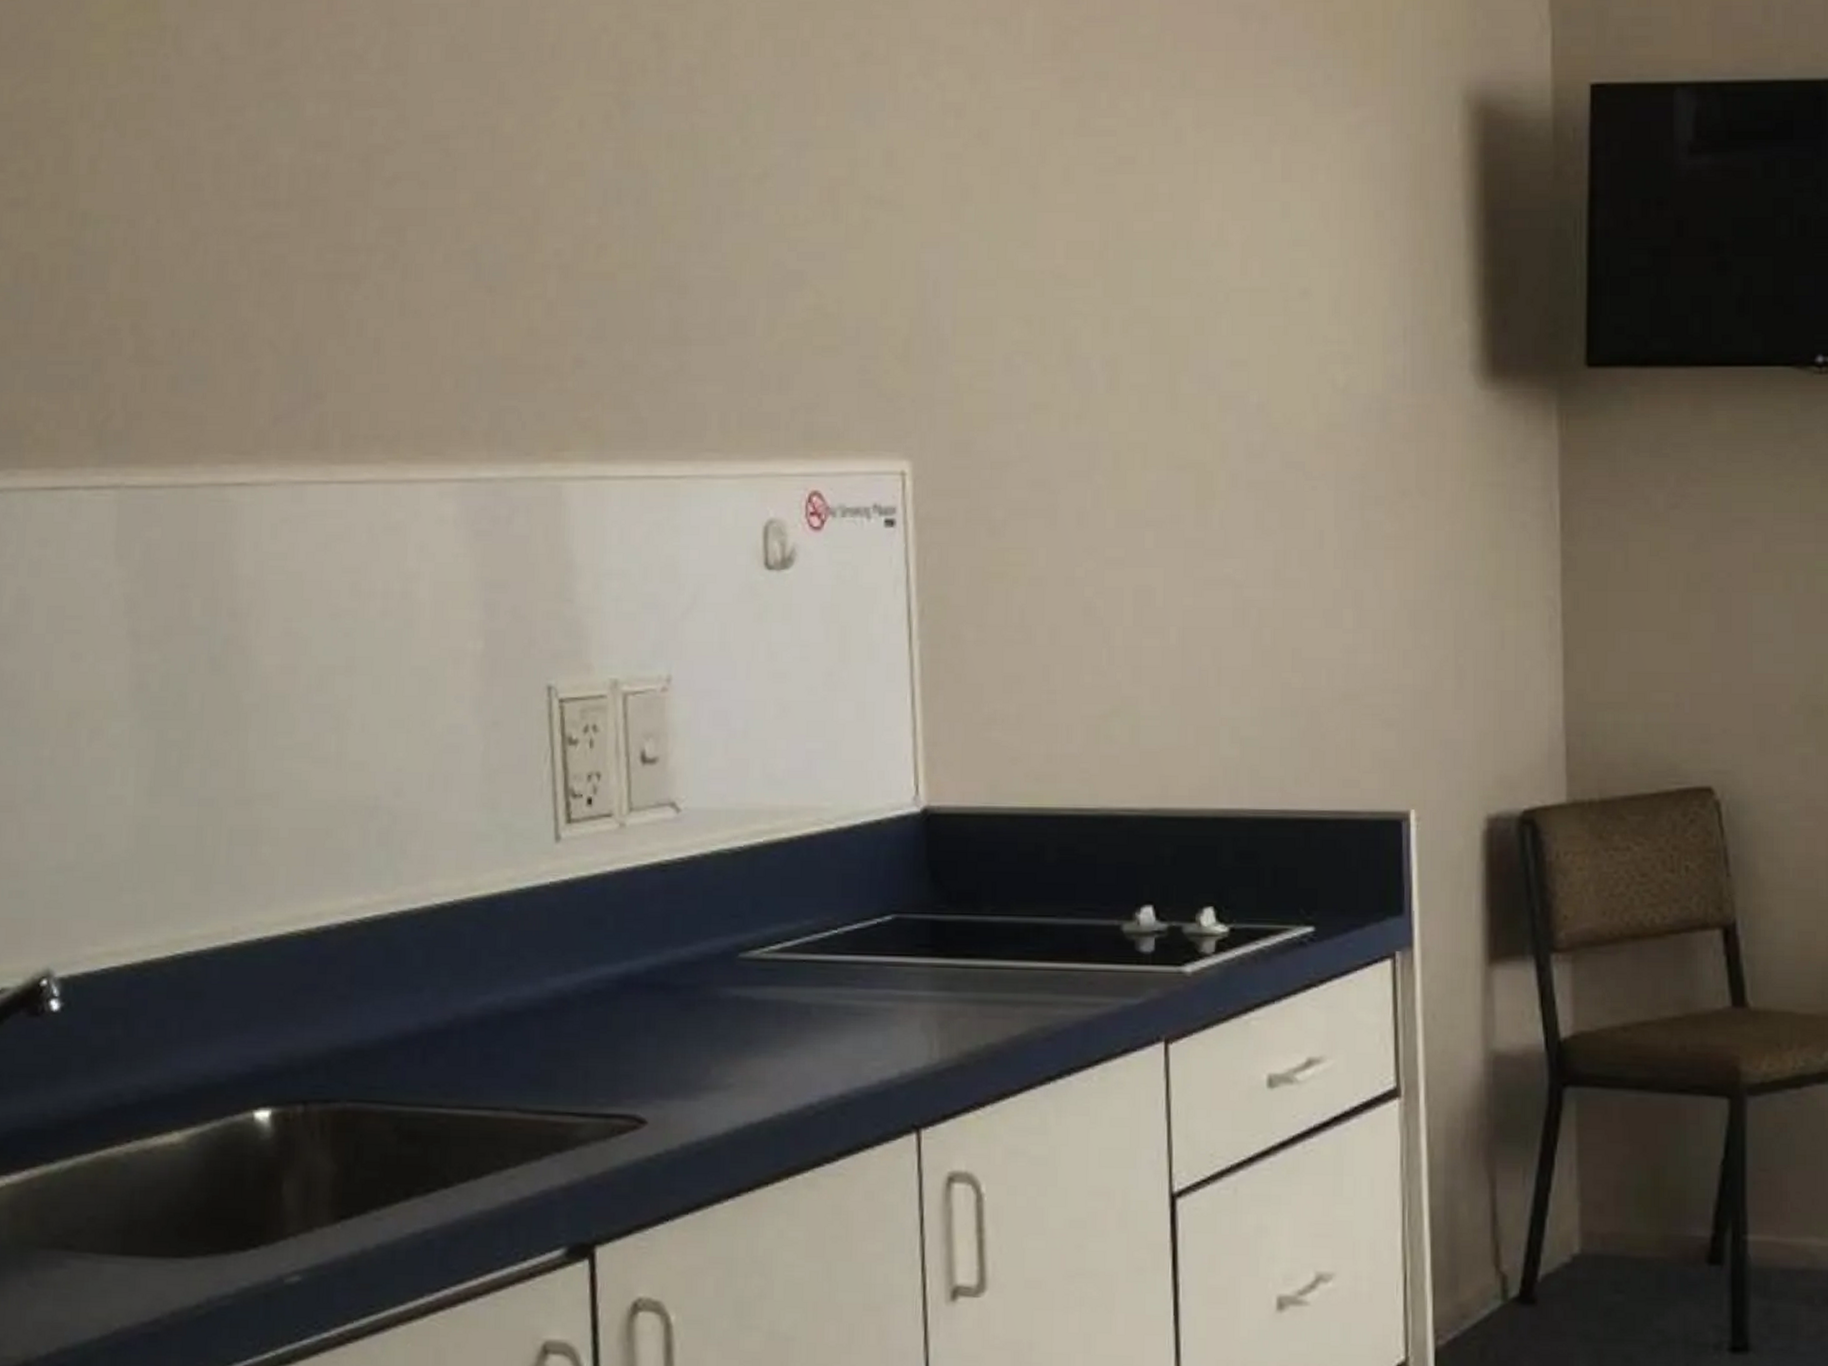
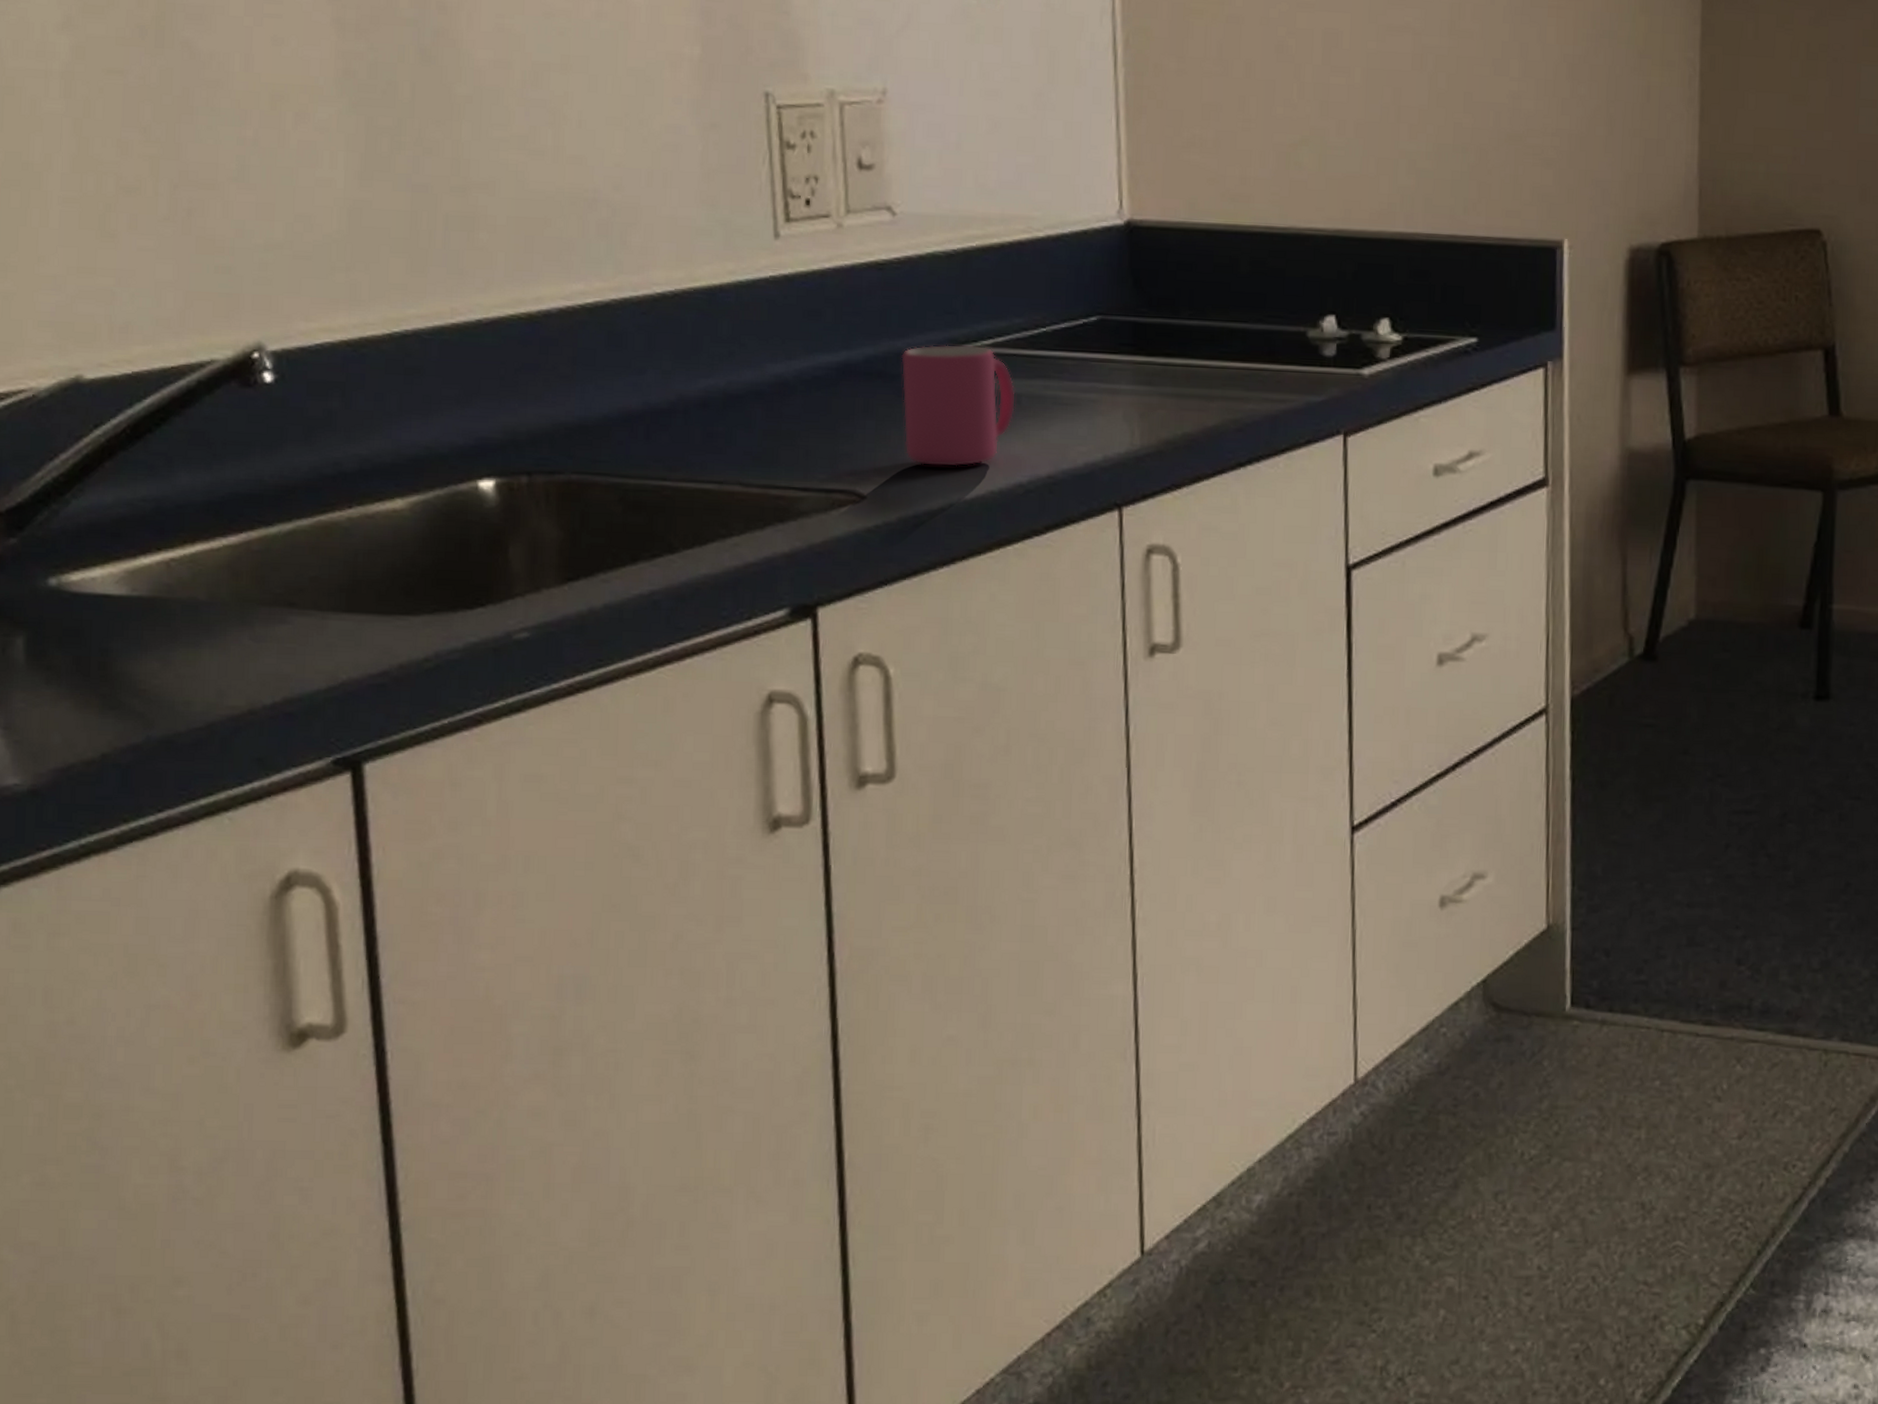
mug: none [684,950,805,1088] -> present [901,344,1016,468]

